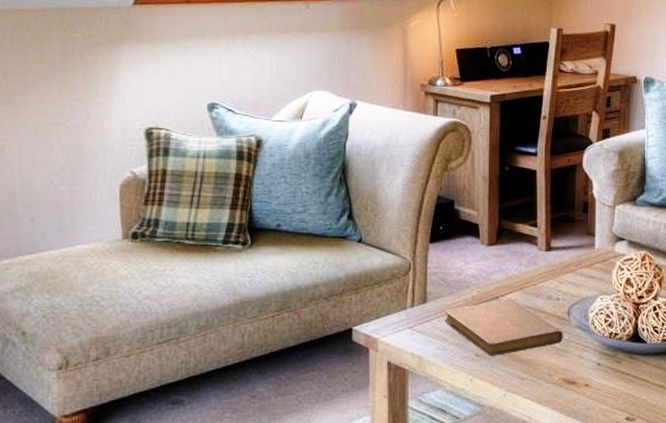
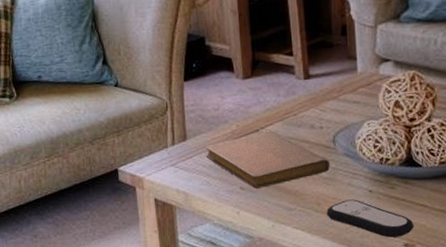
remote control: none [557,371,636,411] -> present [326,199,414,238]

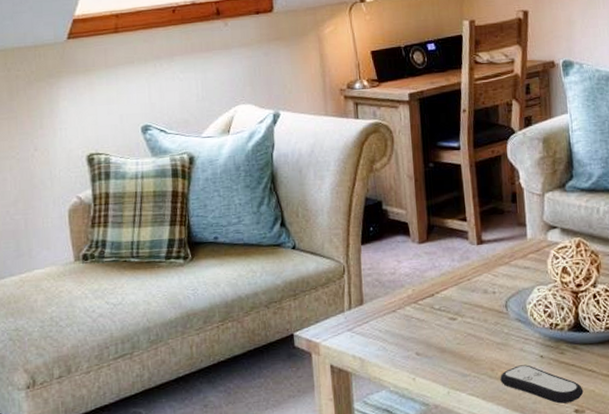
notebook: present [205,132,330,189] -> none [382,296,503,354]

